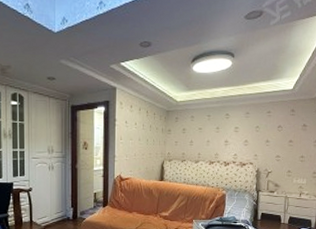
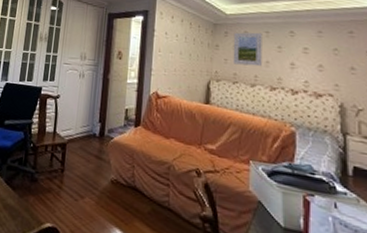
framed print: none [182,116,205,146] -> present [232,32,262,67]

